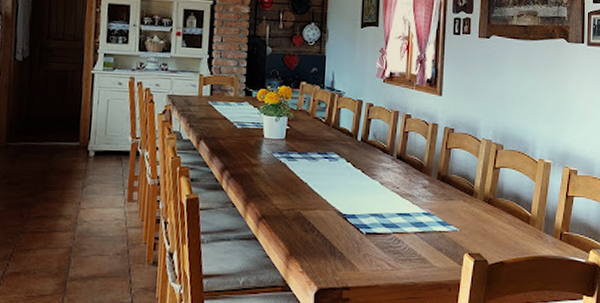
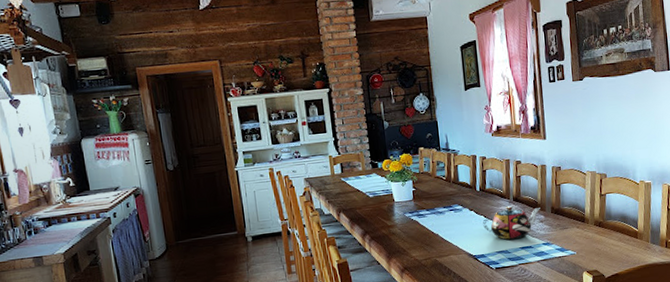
teapot: none [359,163,426,203] -> present [483,205,541,240]

